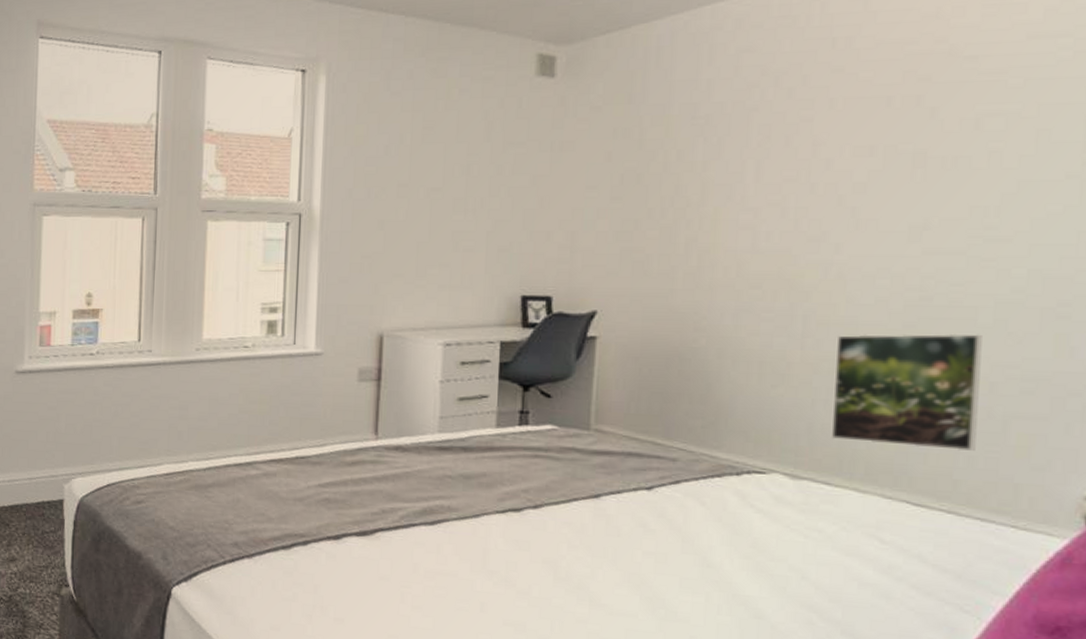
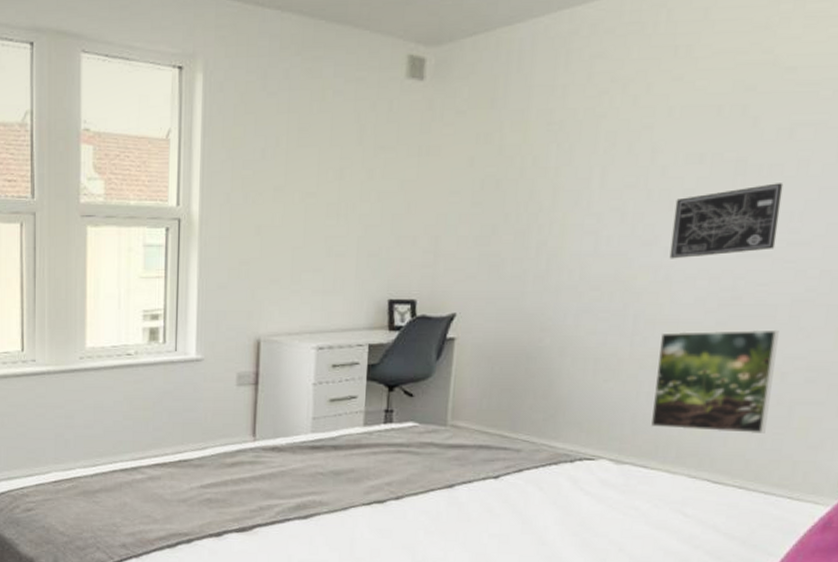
wall art: none [841,176,973,256] -> present [669,183,784,259]

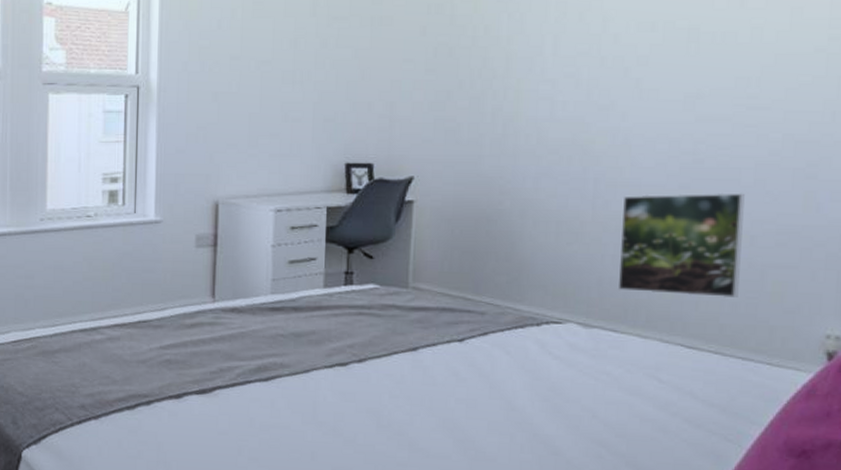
wall art: present [669,183,784,259] -> none [627,50,738,124]

